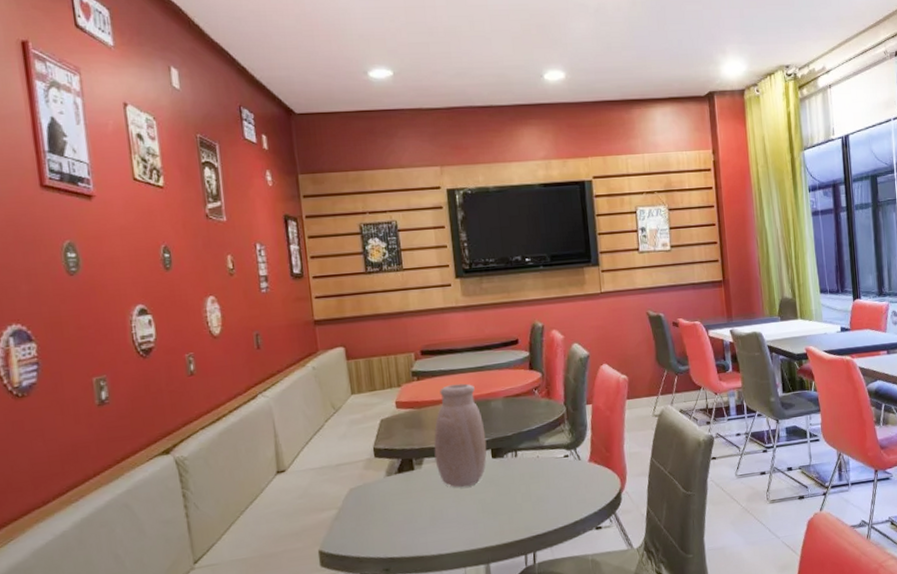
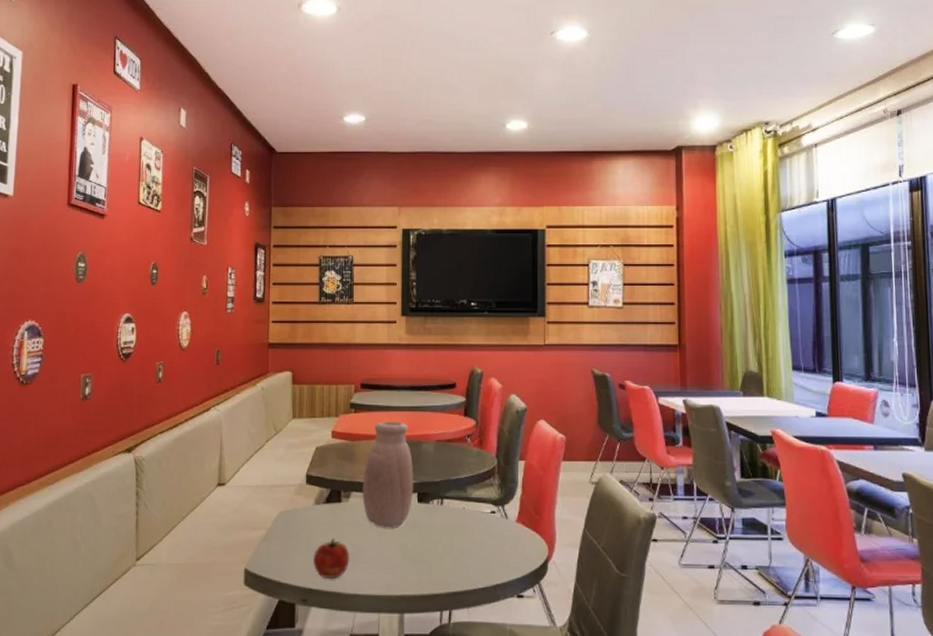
apple: none [391,506,430,546] -> present [313,539,350,579]

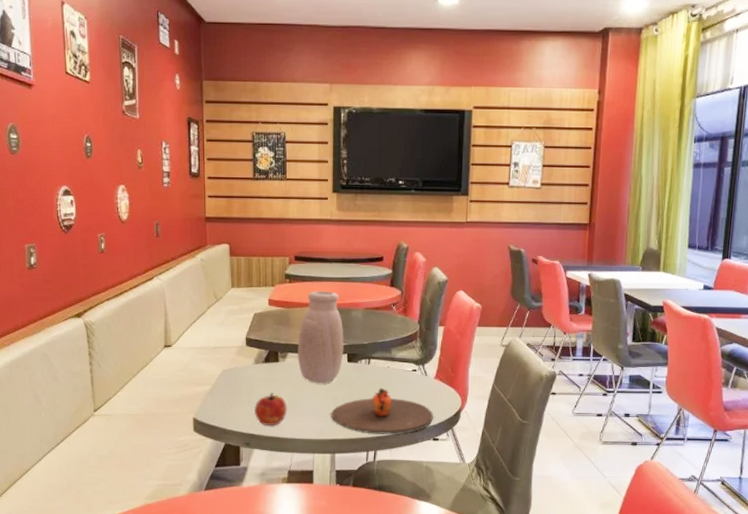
plate: none [399,532,516,590] -> present [331,387,433,434]

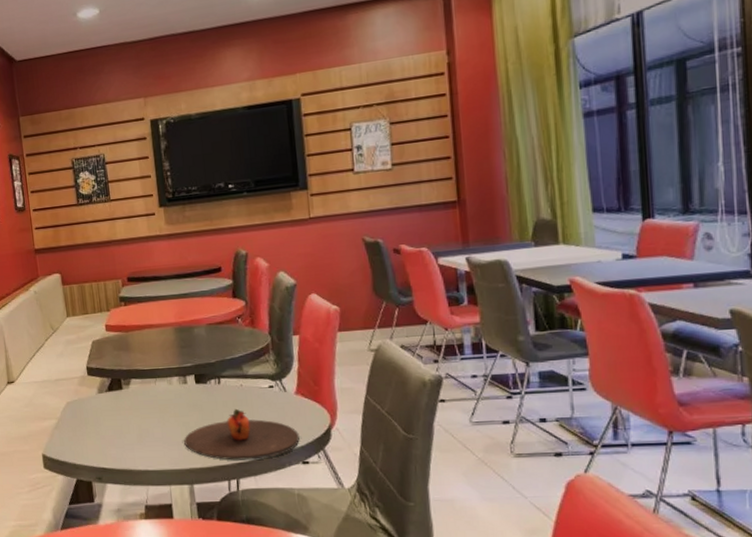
apple: present [255,393,287,427] -> none [103,423,137,459]
vase: present [297,291,344,384] -> none [140,310,191,410]

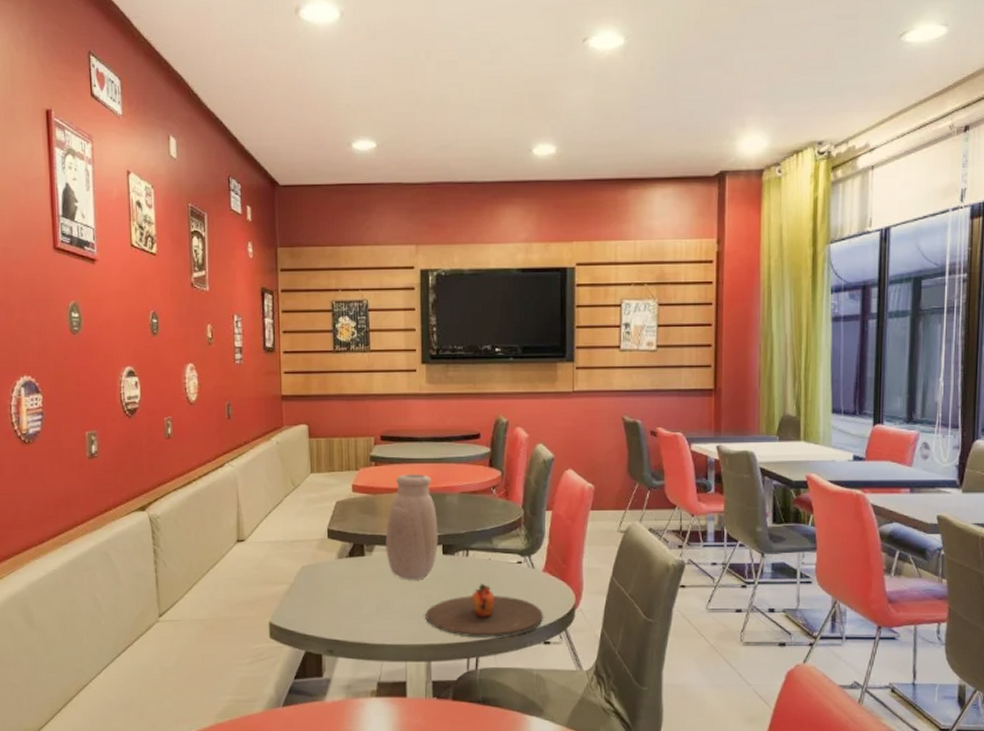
vase: none [140,310,191,410] -> present [385,474,438,580]

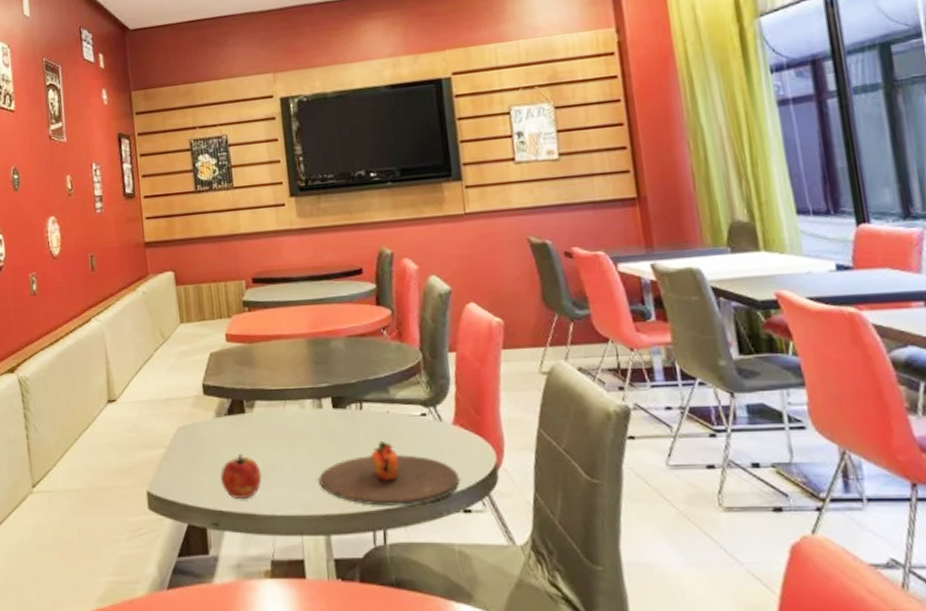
apple: none [338,592,375,631] -> present [220,455,262,500]
vase: present [385,474,438,580] -> none [266,317,327,440]

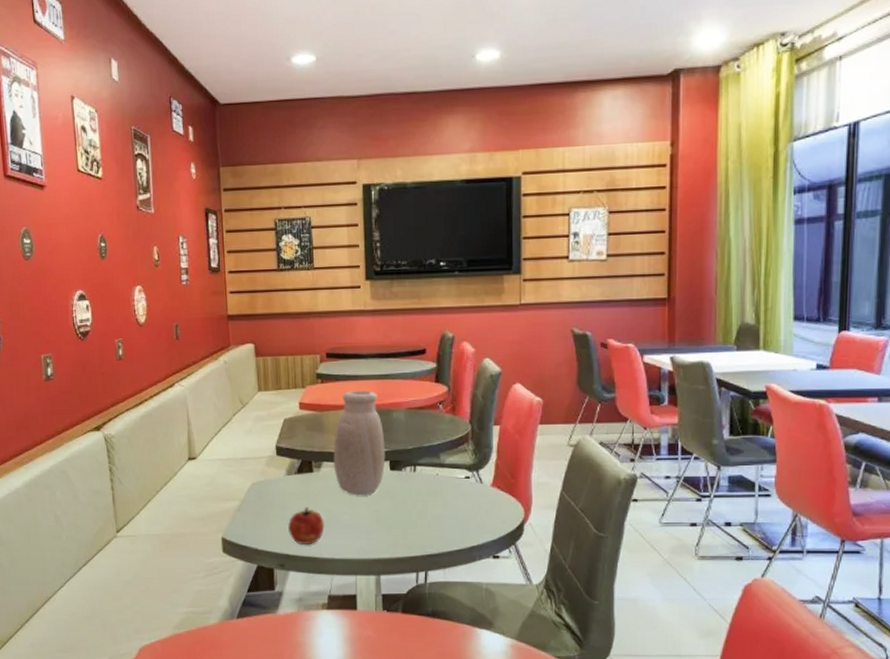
vase: none [266,317,327,440] -> present [333,390,386,496]
plate: present [319,440,460,506] -> none [374,498,492,552]

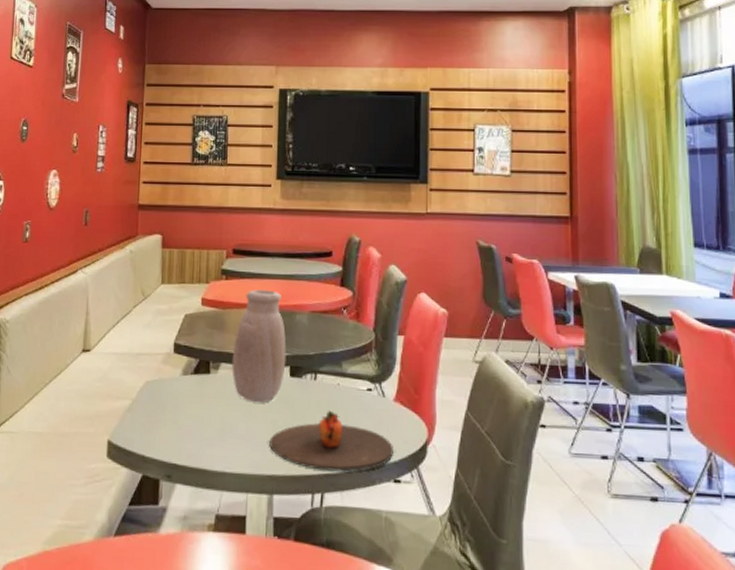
apple: present [288,508,325,546] -> none [179,412,218,455]
plate: none [374,498,492,552] -> present [269,410,393,472]

